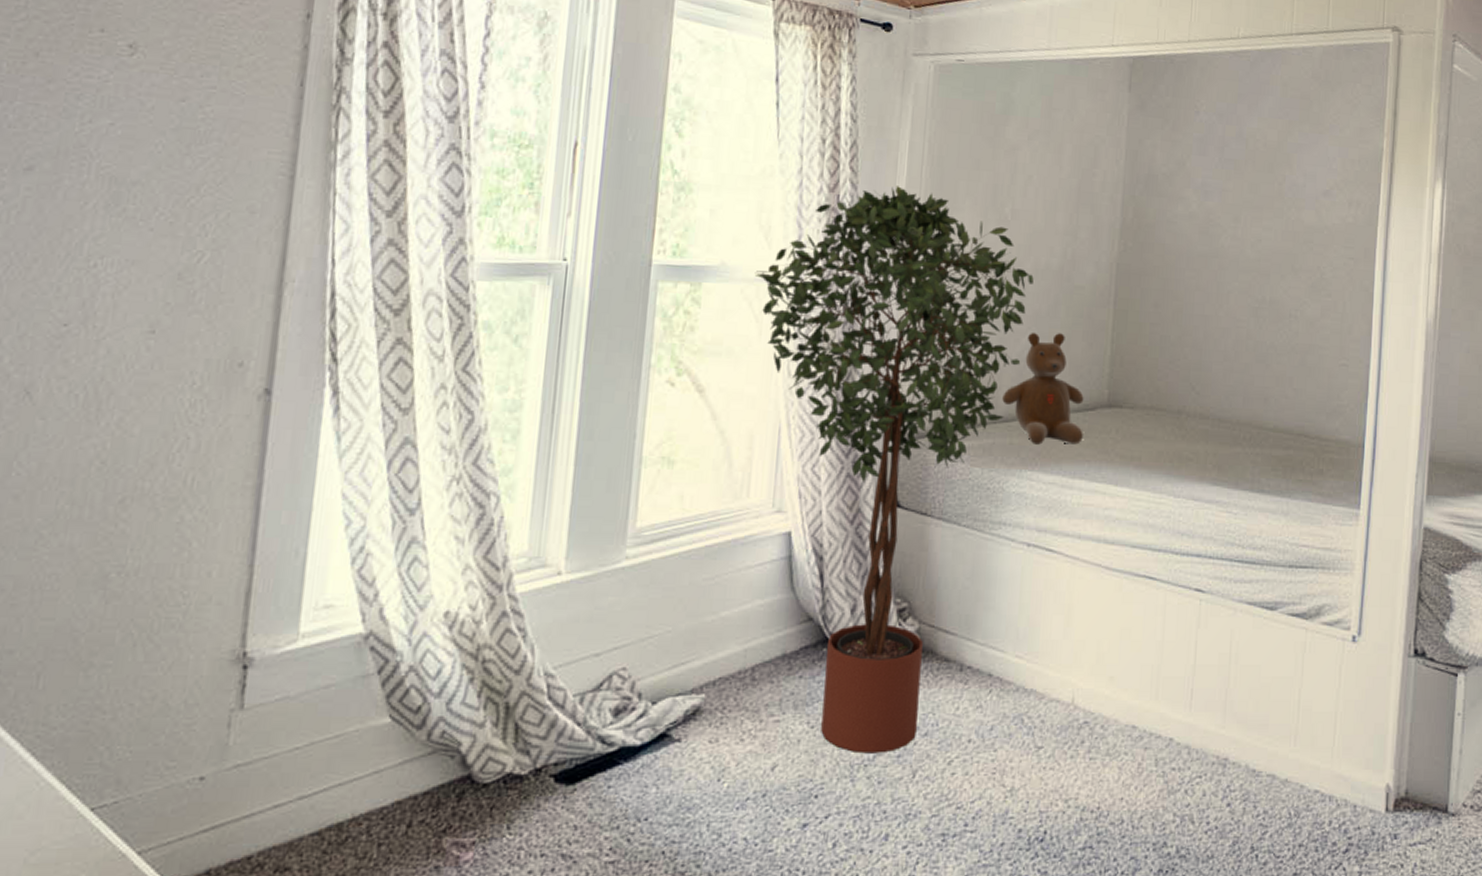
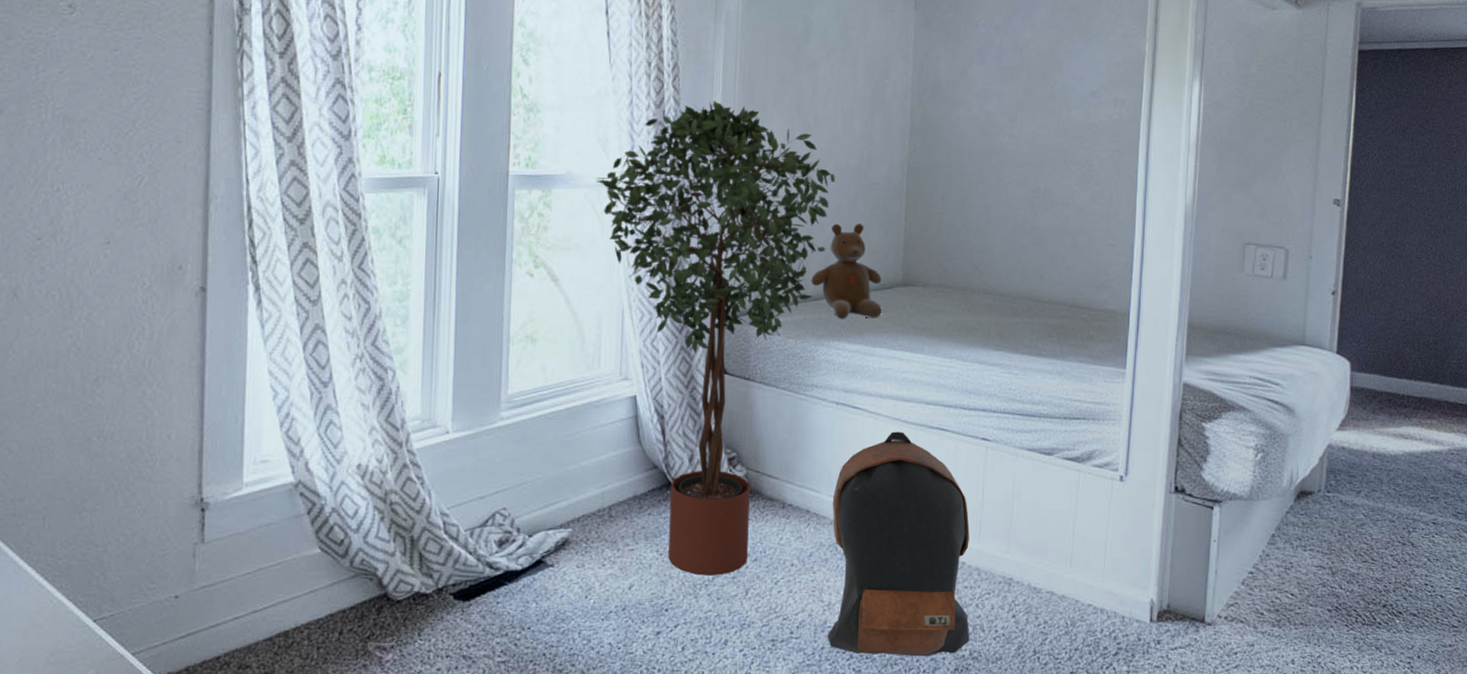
backpack: none [1008,579,1179,855] -> present [827,431,970,657]

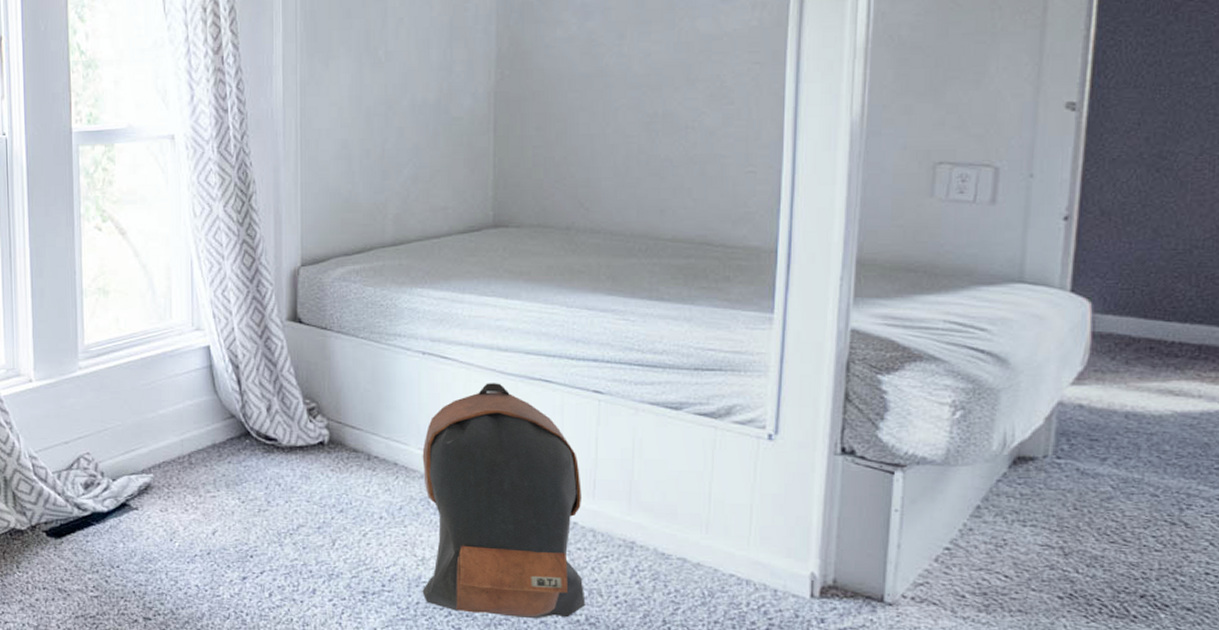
potted tree: present [595,101,835,576] -> none [157,42,411,525]
stuffed bear: present [811,223,882,319] -> none [389,162,470,265]

